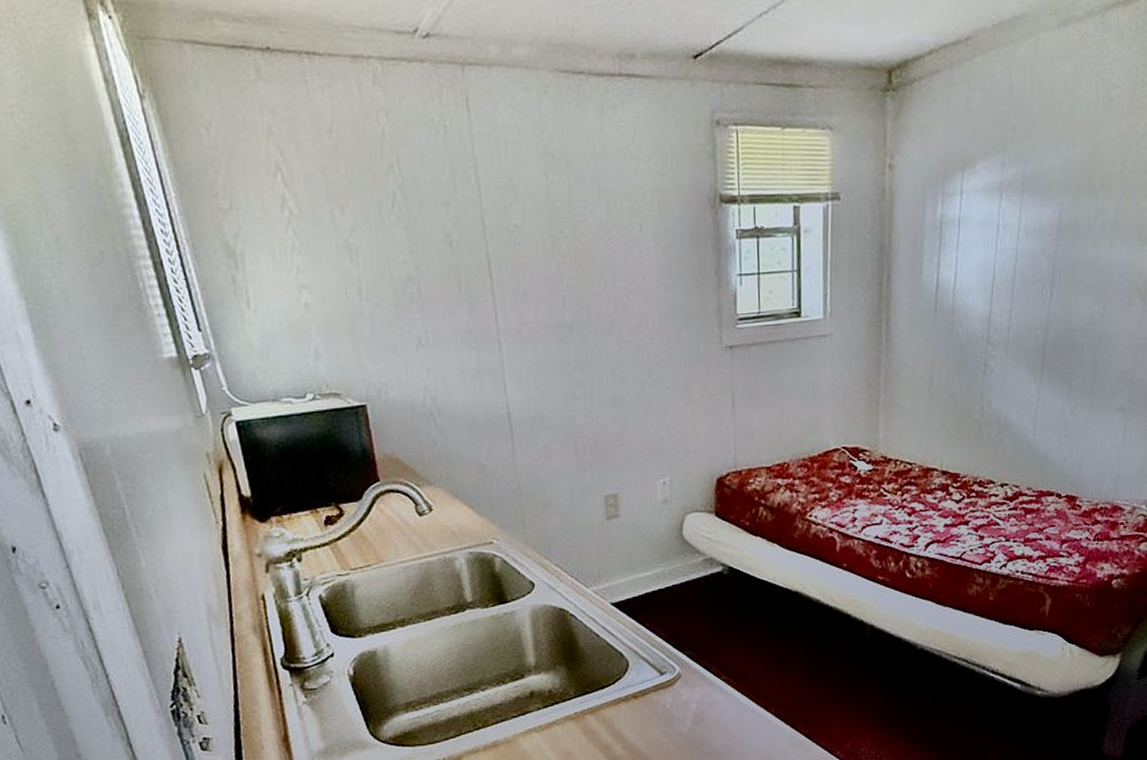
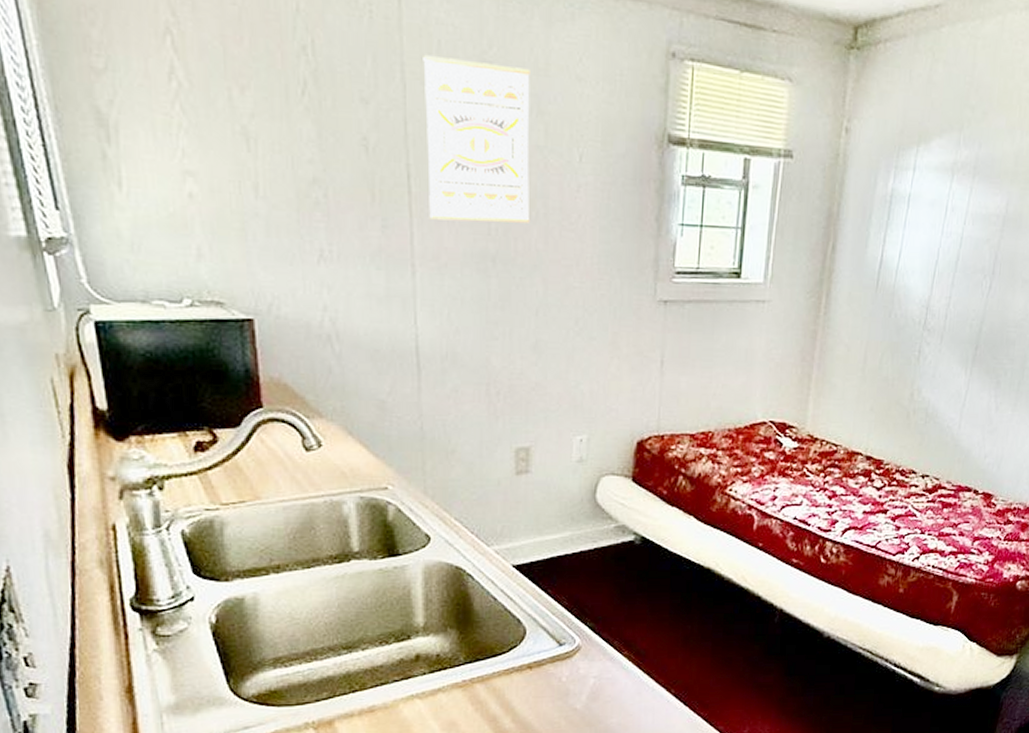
wall art: none [493,155,600,299] -> present [423,54,530,223]

